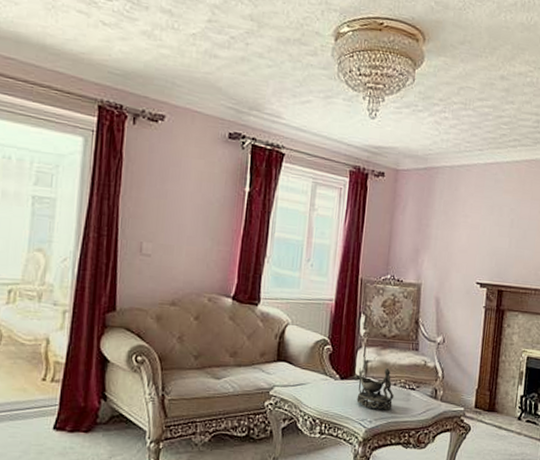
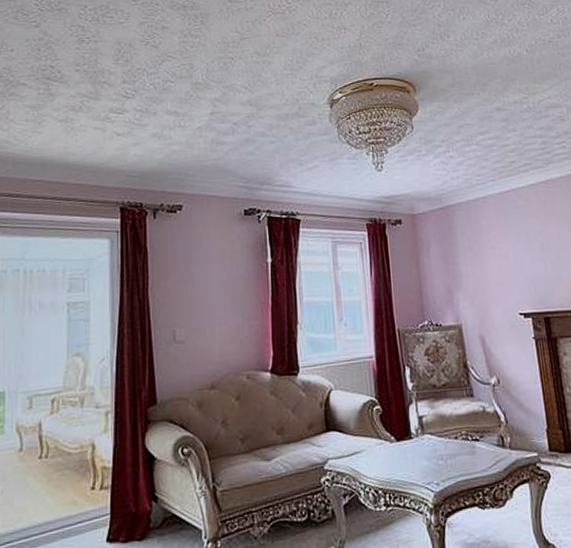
decorative bowl: present [353,367,395,410] -> none [410,420,458,469]

